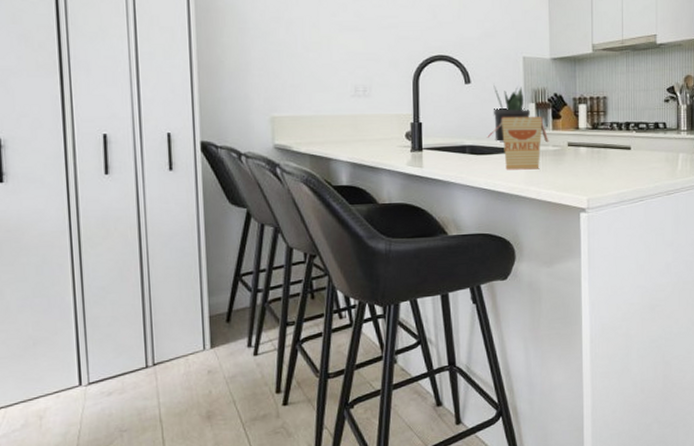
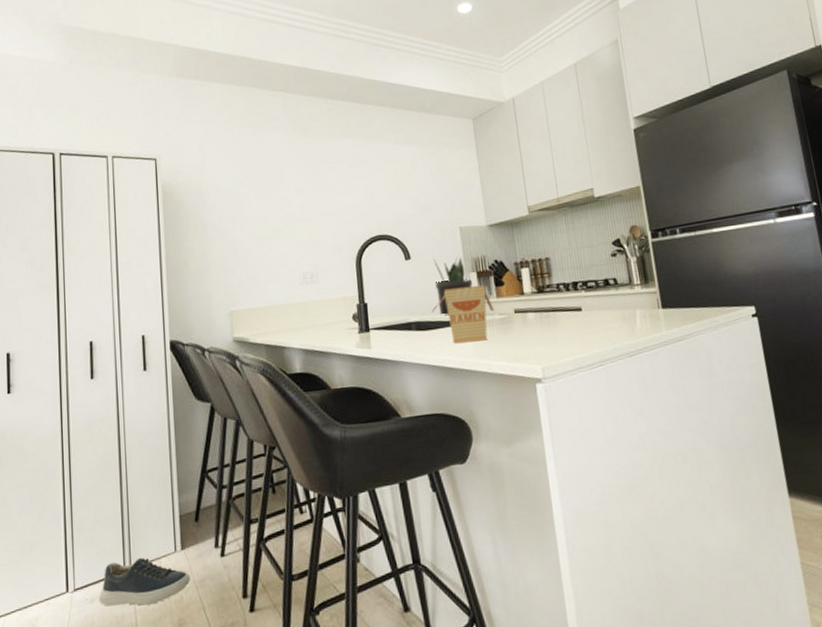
shoe: none [116,354,221,399] -> present [98,557,191,606]

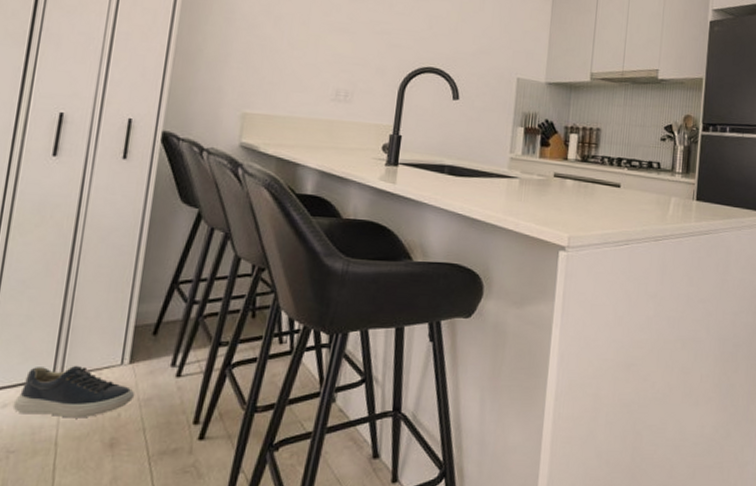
food container: present [431,285,495,344] -> none [468,138,535,199]
planter: present [433,257,472,315] -> none [478,105,518,165]

